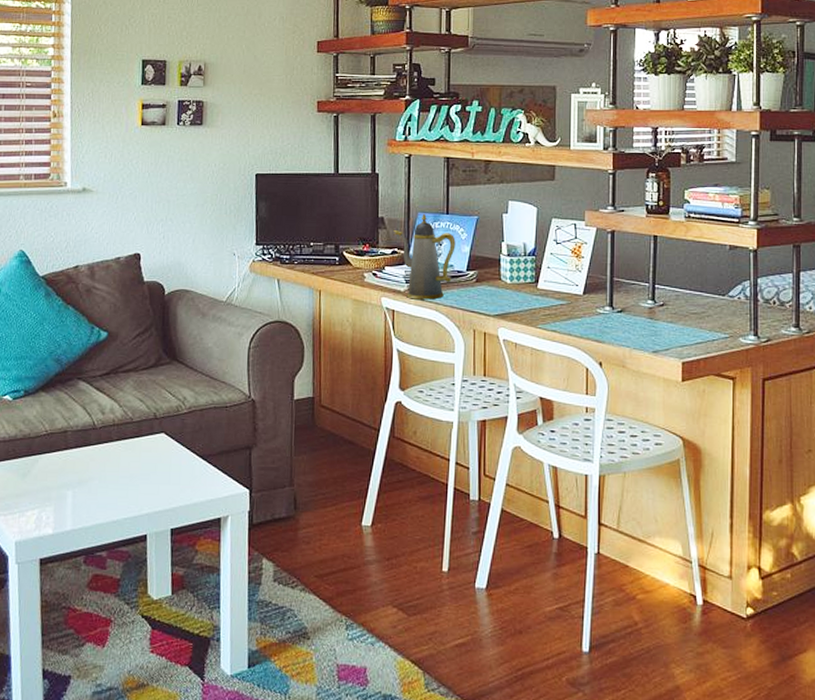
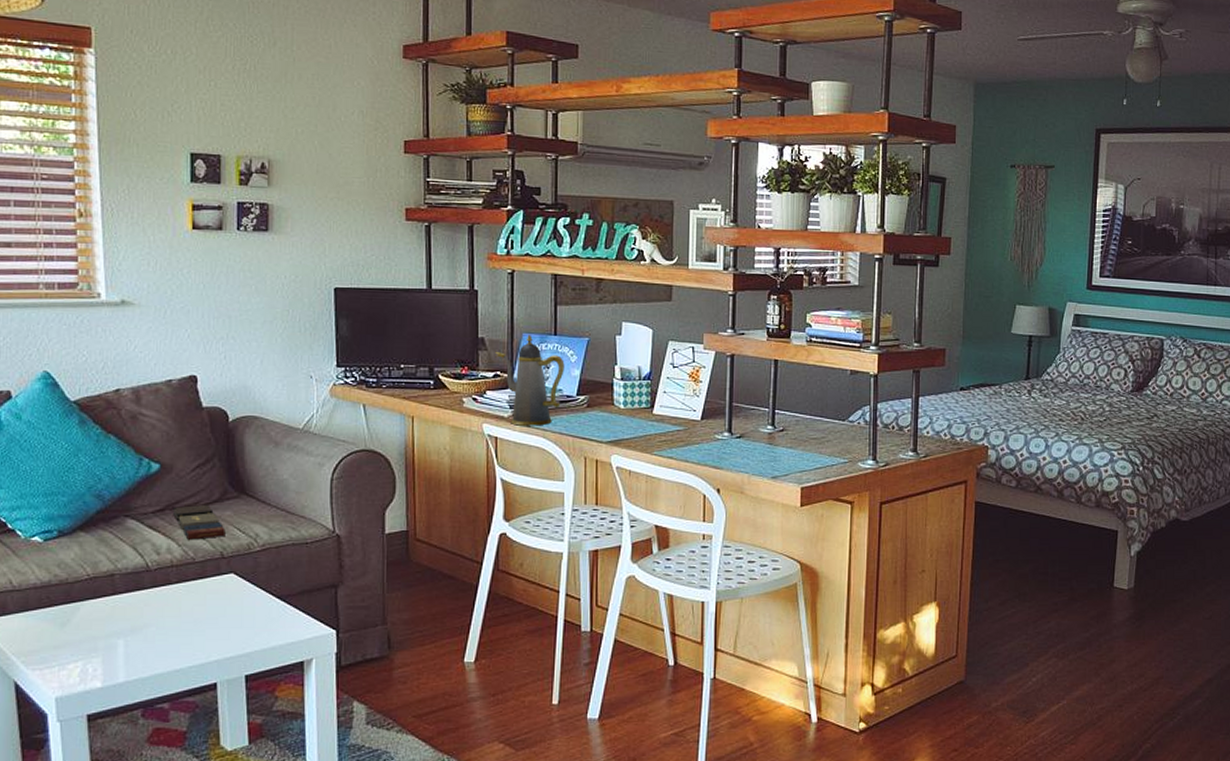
book set: none [117,369,159,401] -> present [173,504,226,540]

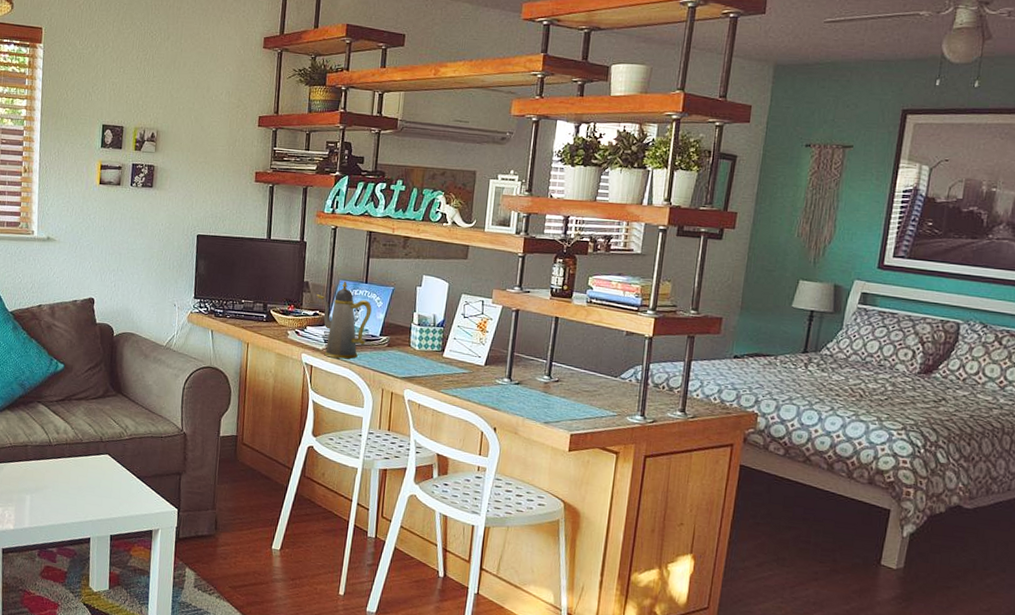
book set: present [173,504,226,540] -> none [70,398,105,425]

